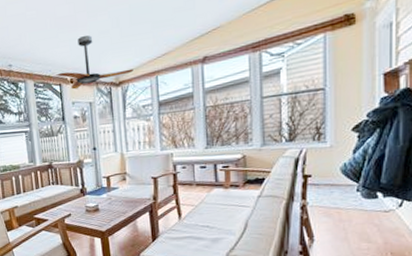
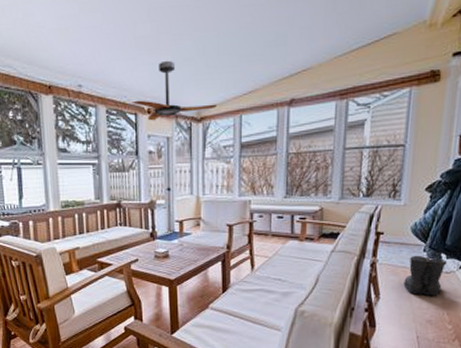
boots: none [338,195,385,236] -> present [403,255,448,296]

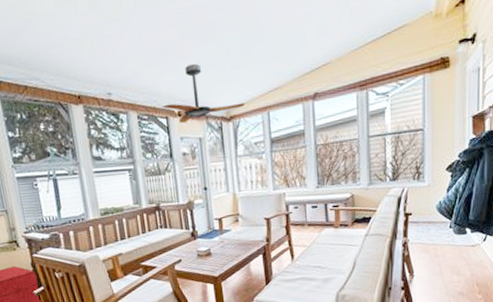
boots: present [403,255,448,296] -> none [434,231,472,269]

